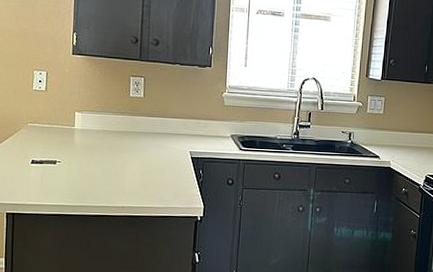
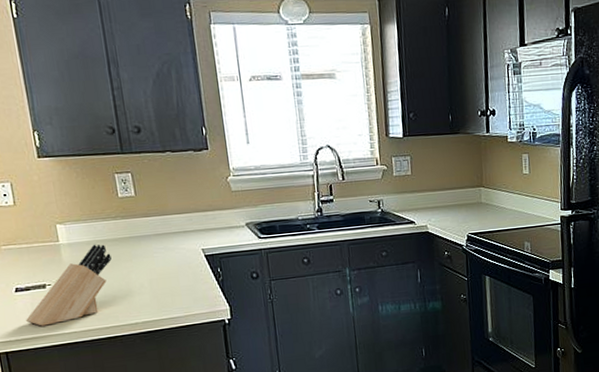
knife block: none [35,133,114,196] -> present [26,244,112,326]

